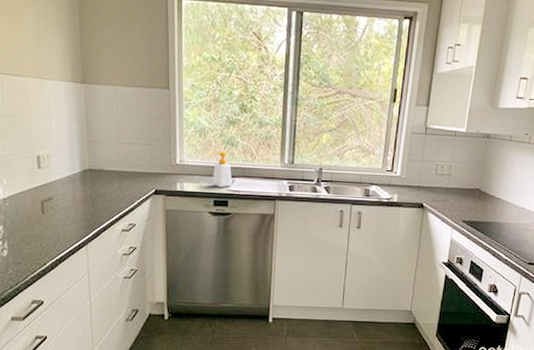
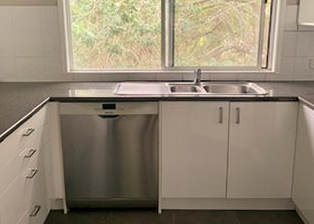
soap bottle: present [210,151,233,187] -> none [97,58,119,92]

